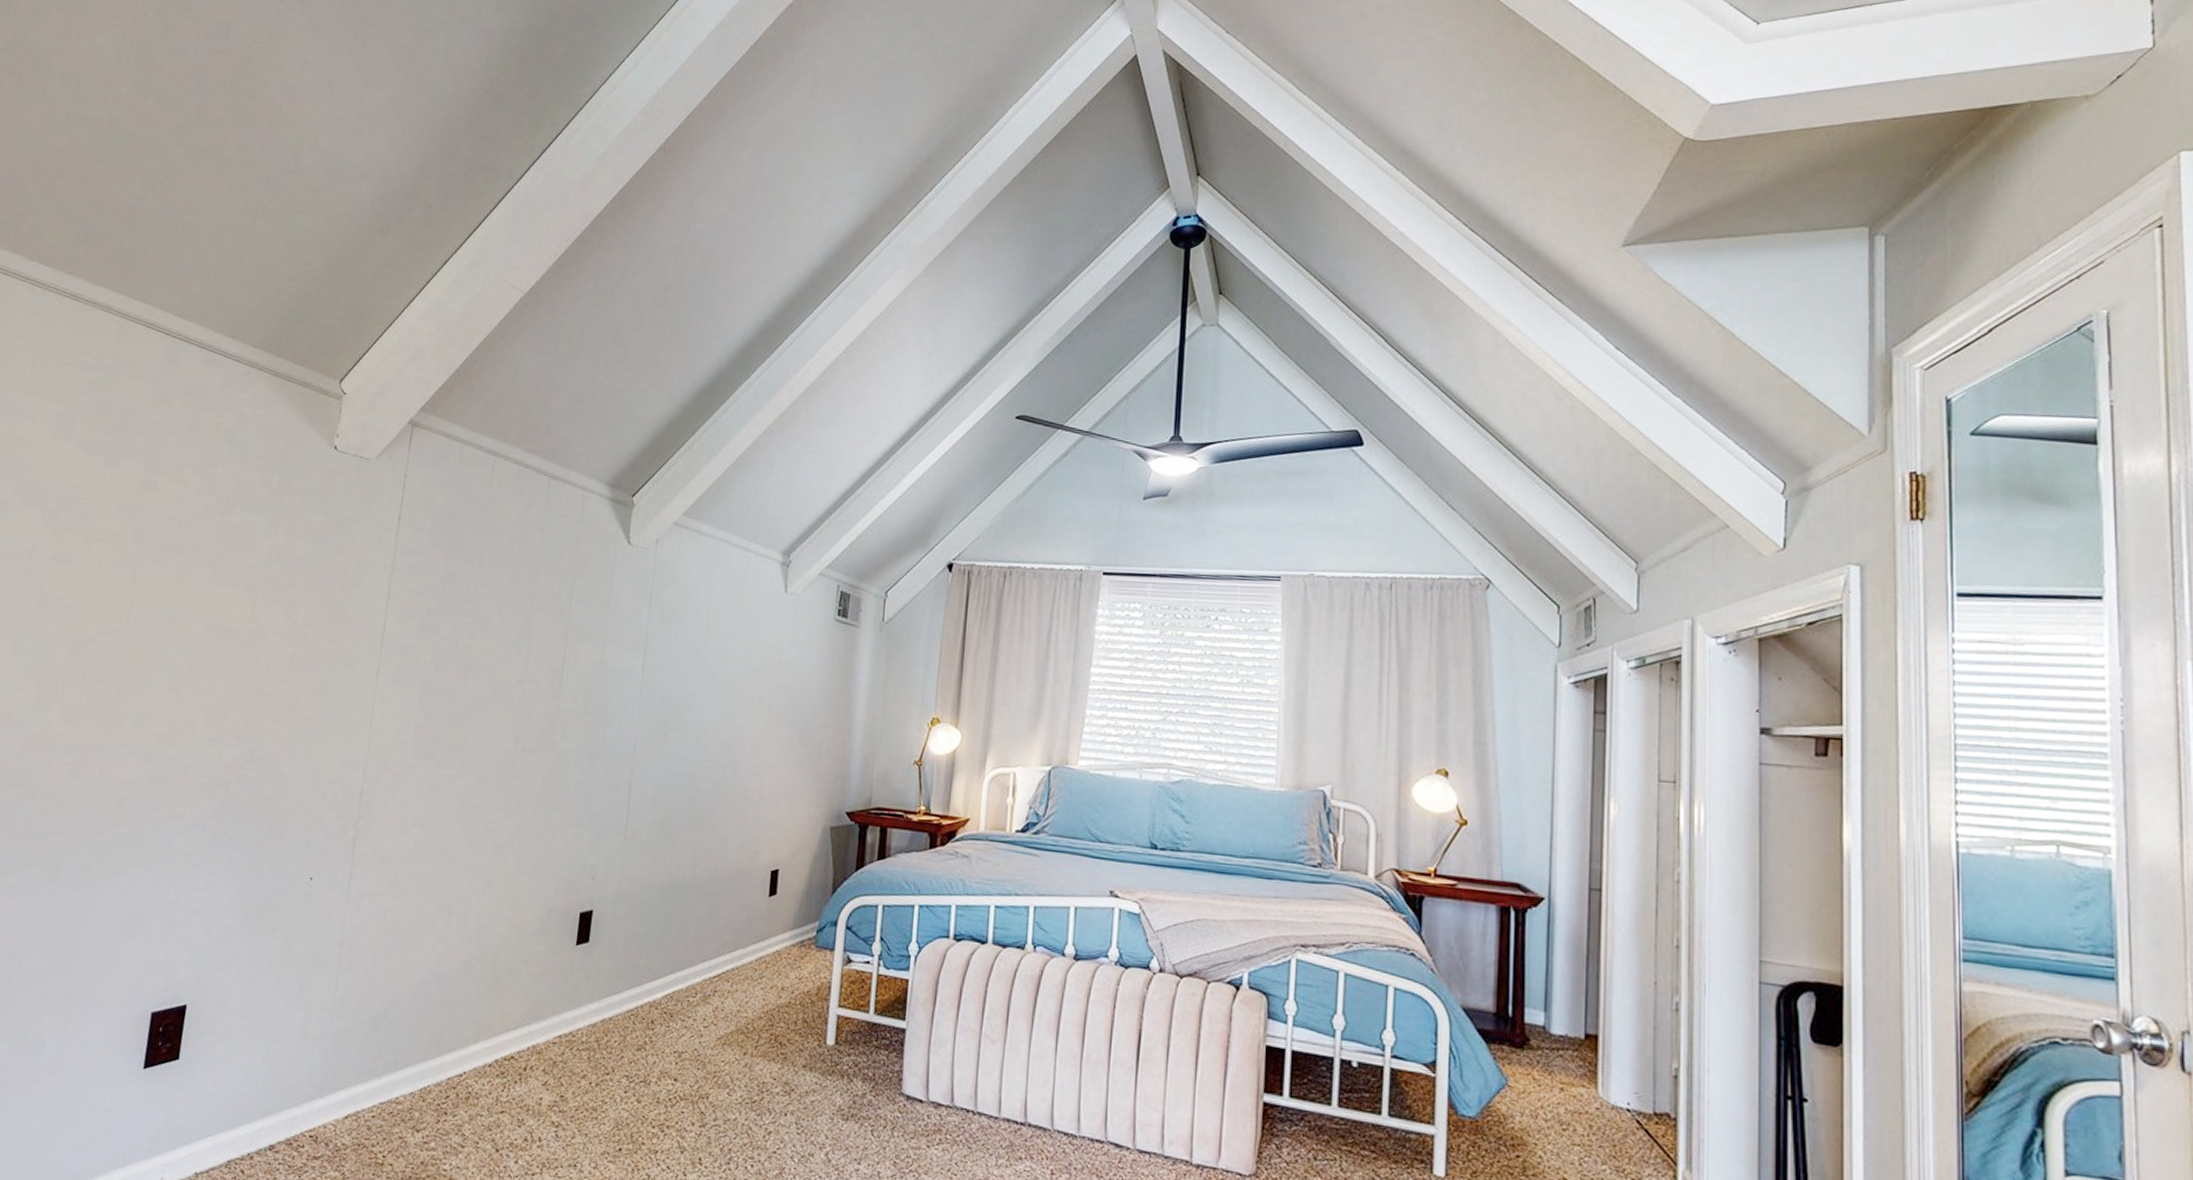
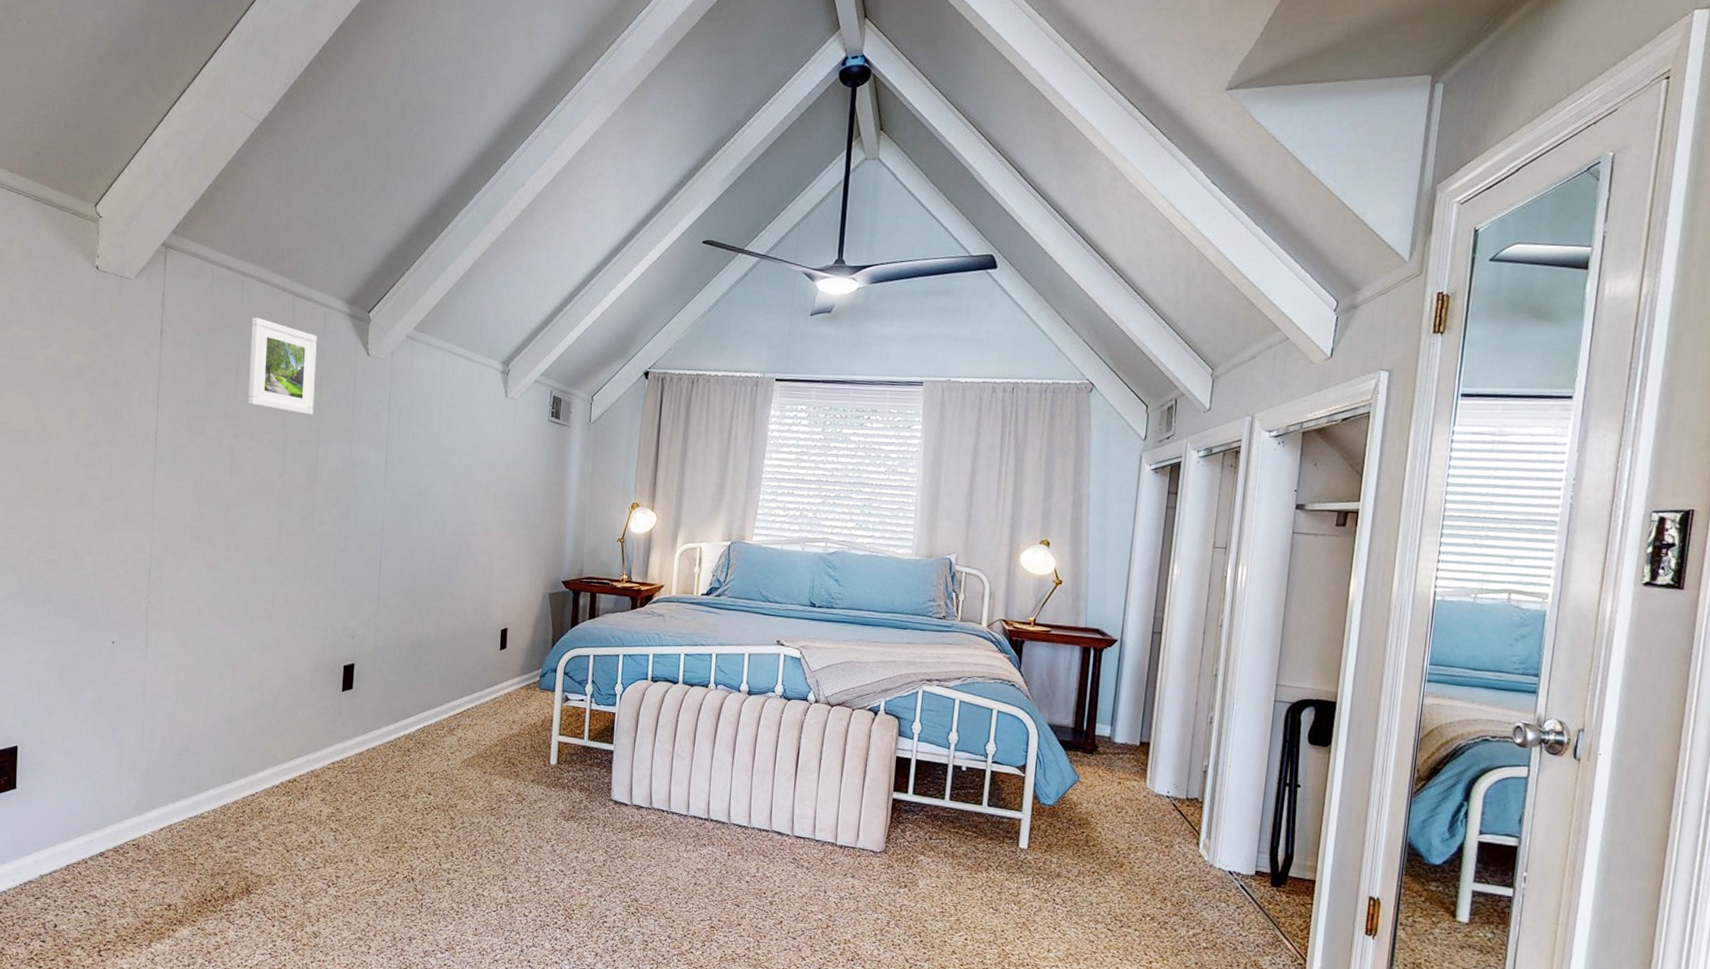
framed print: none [490,502,573,612] -> present [248,318,317,415]

